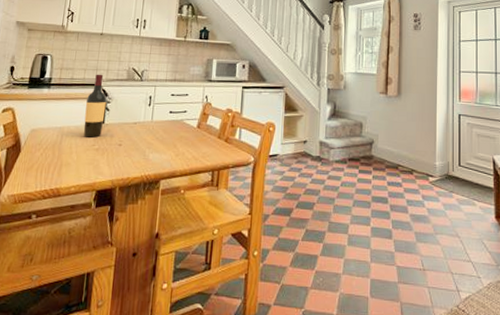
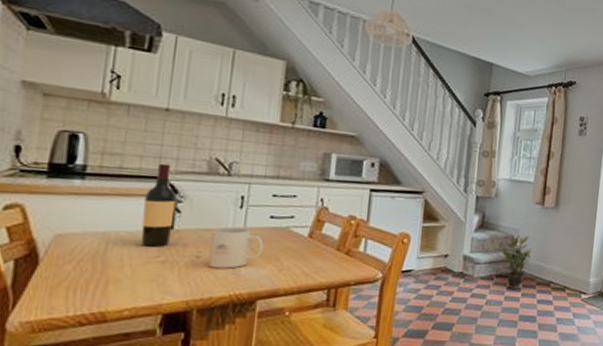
mug: none [127,121,165,154] -> present [208,227,264,269]
potted plant: none [352,121,378,171] -> present [501,234,531,289]

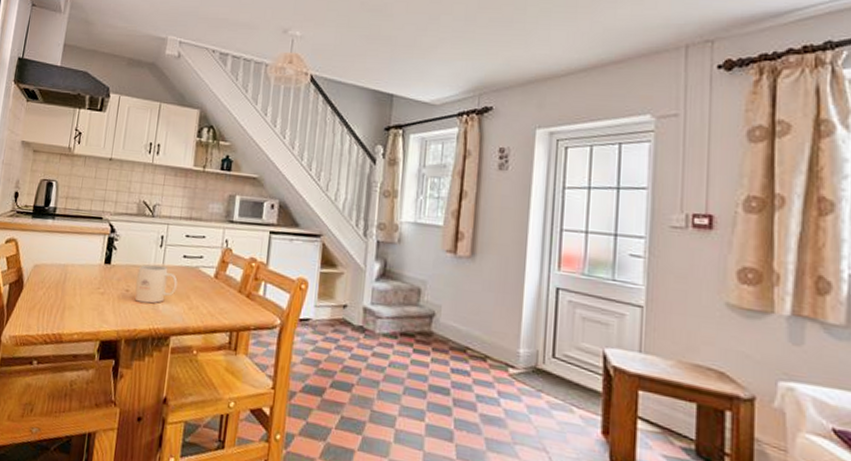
wine bottle: present [141,163,177,247] -> none [88,205,114,280]
potted plant: present [501,234,531,289] -> none [406,286,441,352]

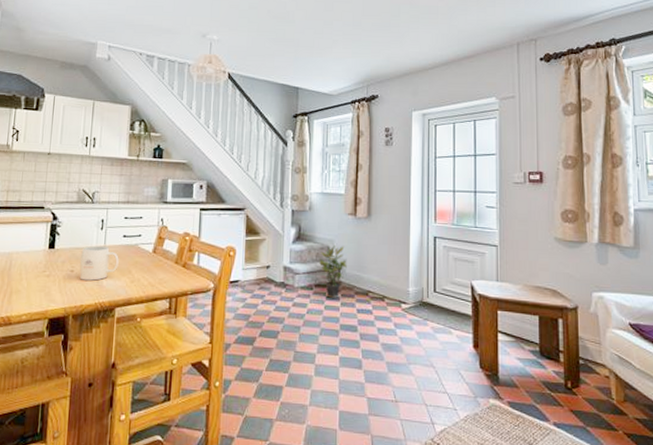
potted plant: none [406,286,441,352] -> present [318,244,347,298]

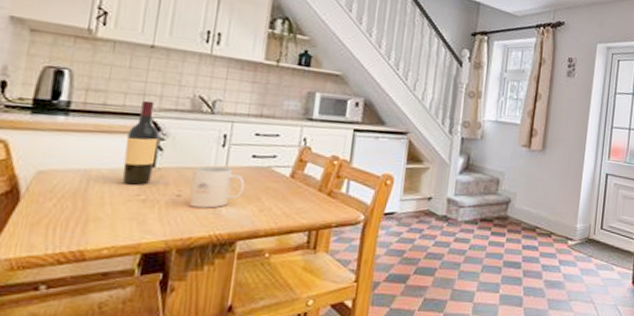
wine bottle: none [33,196,57,263] -> present [122,100,160,185]
potted plant: present [318,244,347,298] -> none [486,177,516,234]

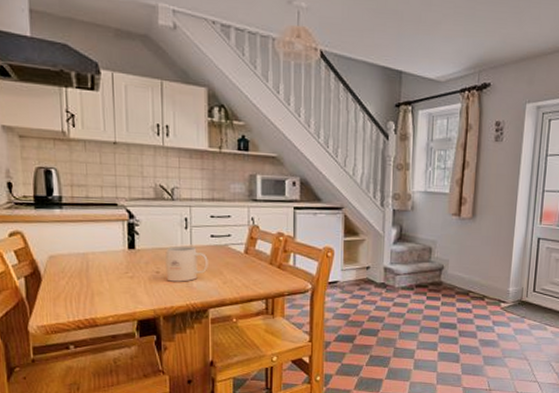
wine bottle: present [122,100,160,185] -> none [110,192,135,264]

